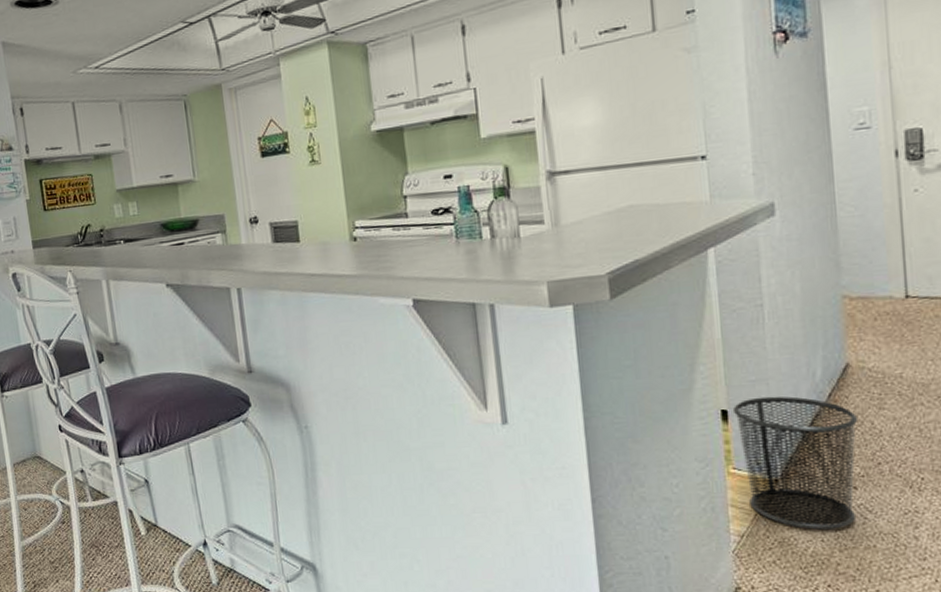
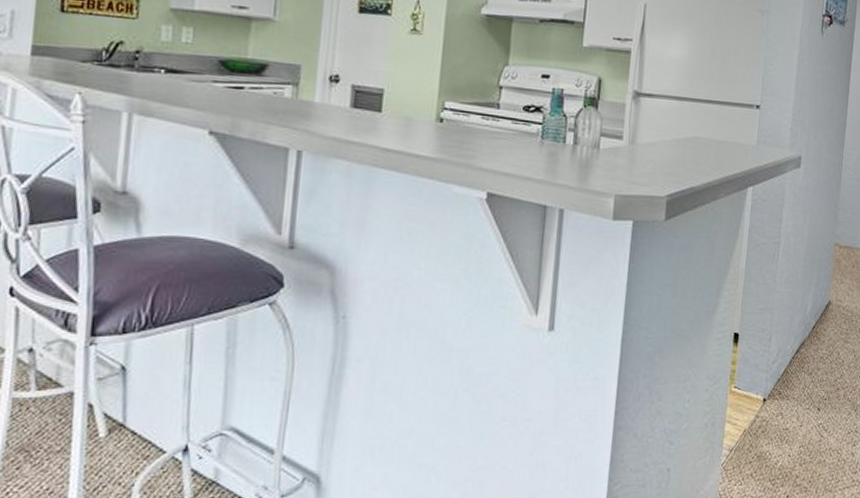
waste bin: present [732,396,859,530] -> none [742,324,830,446]

